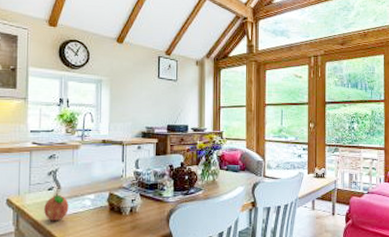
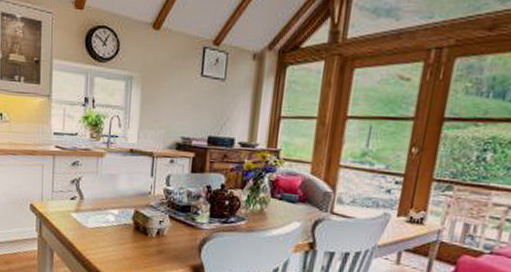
fruit: present [44,193,69,221] -> none [66,203,91,233]

